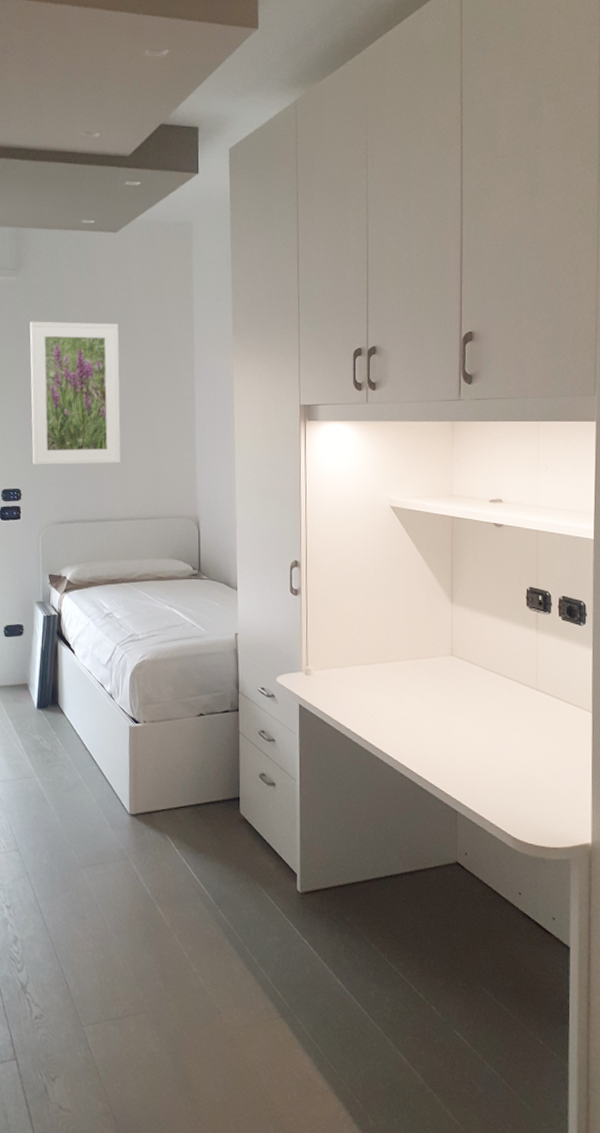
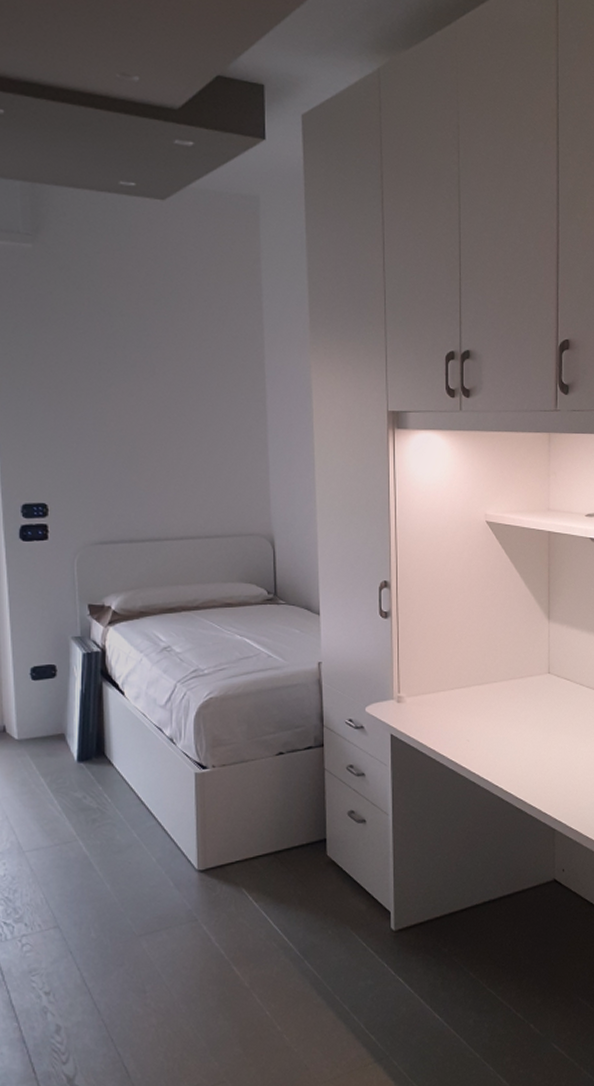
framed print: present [29,321,121,465] -> none [53,300,177,475]

